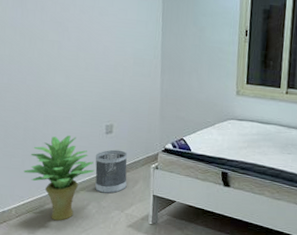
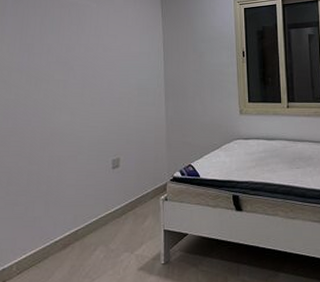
potted plant: present [23,135,94,221] -> none [26,175,101,273]
wastebasket: present [95,149,127,194] -> none [102,184,136,234]

